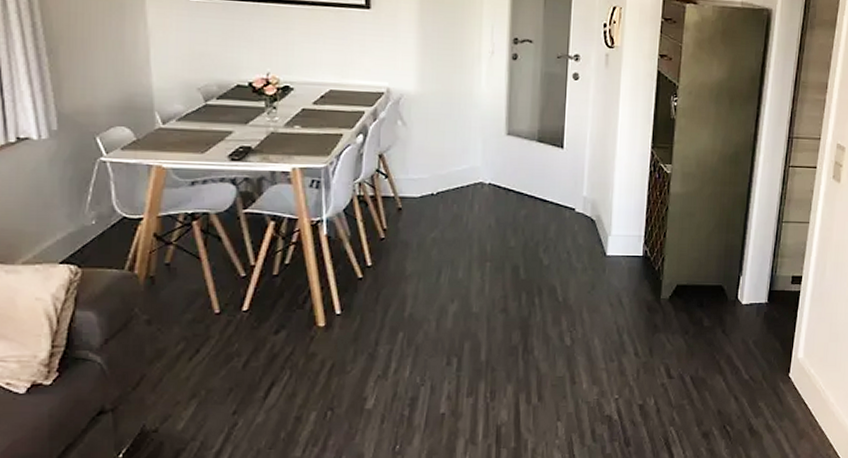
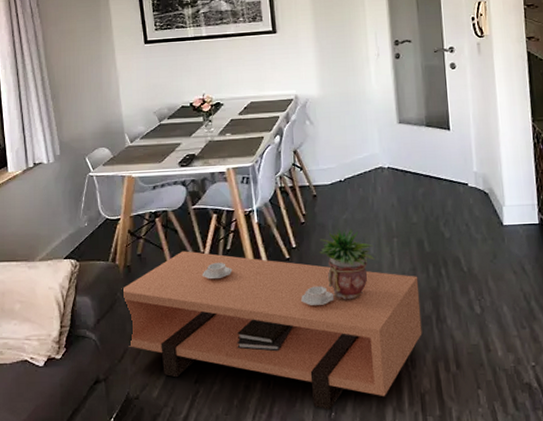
coffee table: none [140,262,509,444] -> present [121,251,422,411]
potted plant: none [399,247,464,327] -> present [319,228,376,300]

